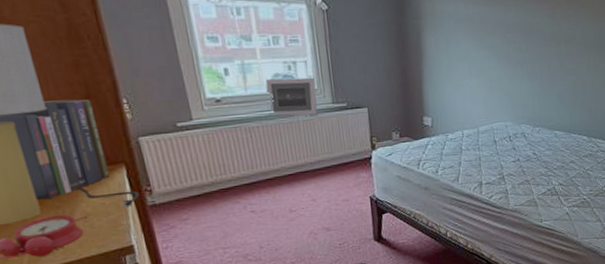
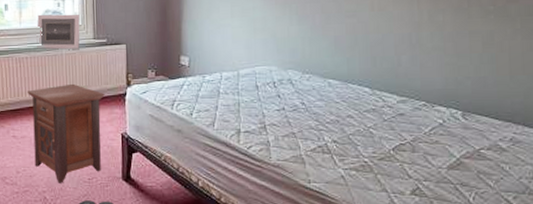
nightstand: none [263,151,352,253] -> present [27,83,105,183]

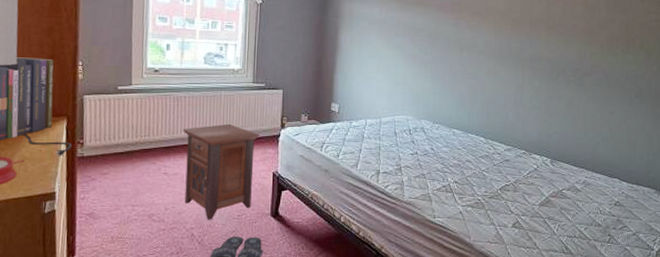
picture frame: present [36,14,80,50] -> none [196,56,241,91]

